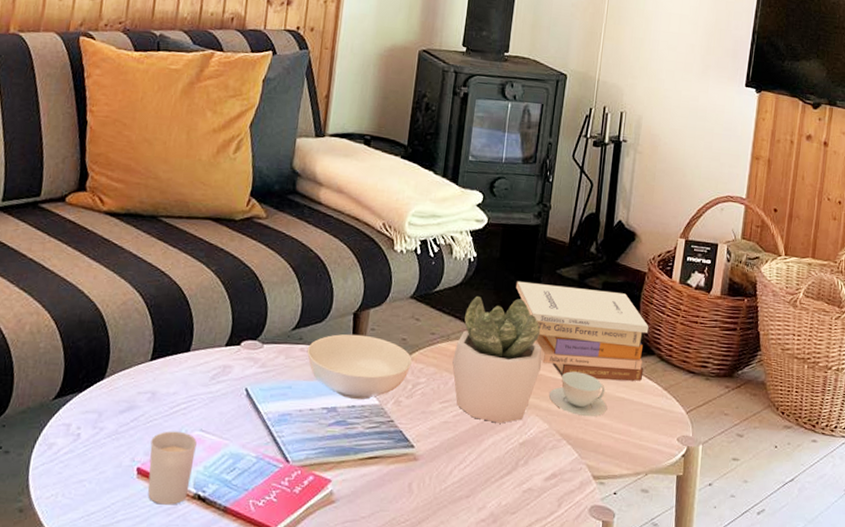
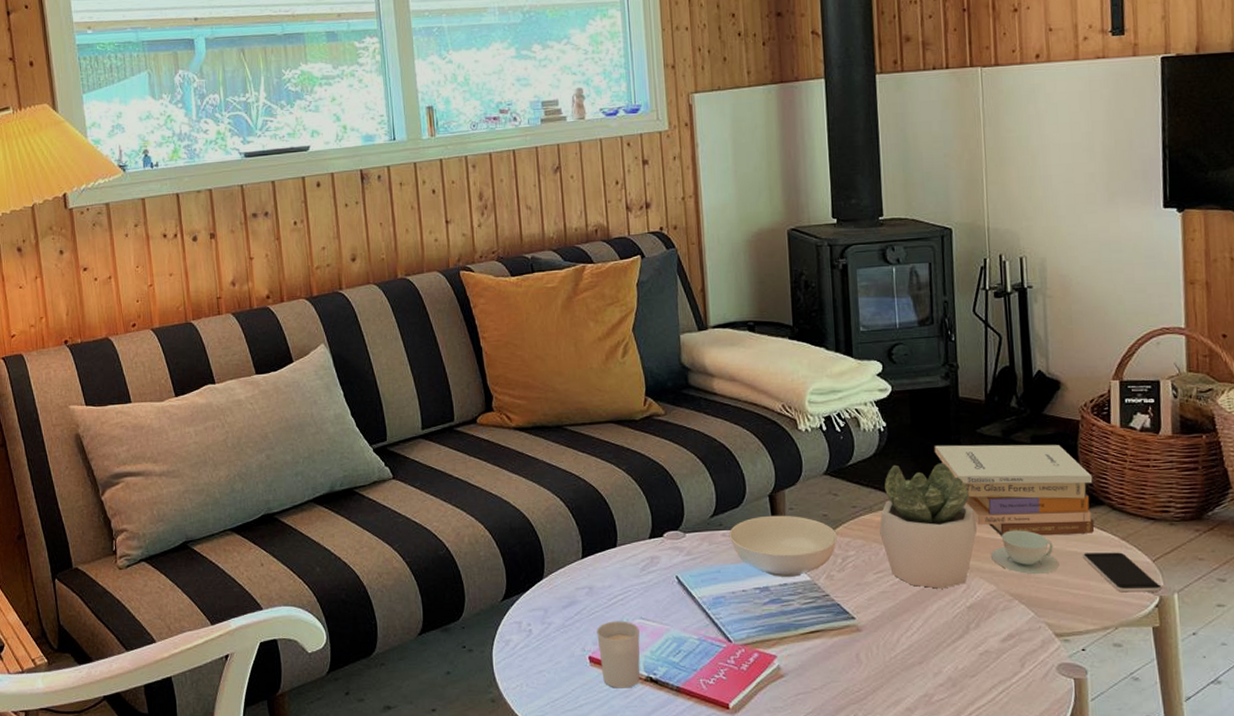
smartphone: none [629,399,690,442] -> present [1083,552,1162,593]

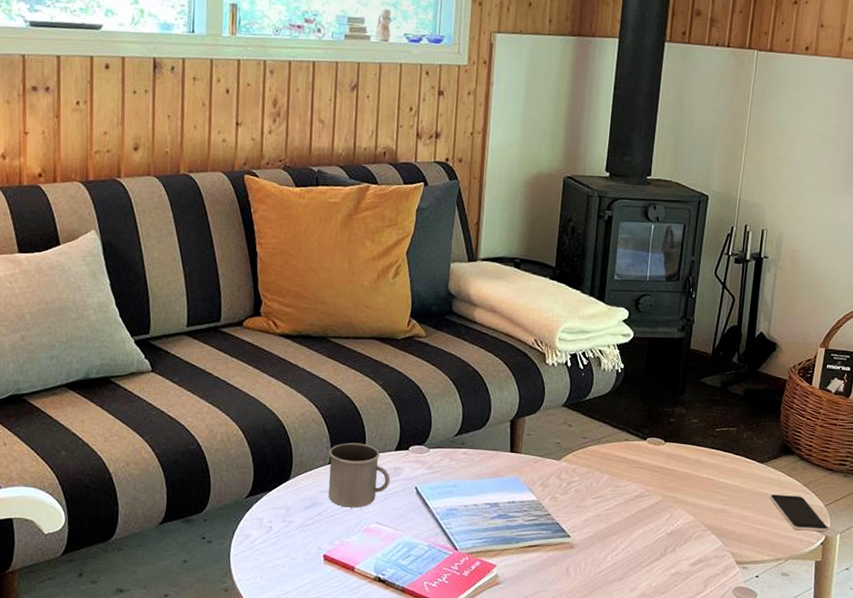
mug: none [580,533,649,604] -> present [328,442,391,508]
candle holder: present [597,621,641,688] -> none [334,524,375,586]
bowl: present [729,515,838,577] -> none [469,439,567,496]
succulent plant: present [879,463,978,589] -> none [603,403,688,516]
books: present [934,444,1095,537] -> none [661,389,790,478]
teacup: present [990,530,1059,575] -> none [694,470,750,510]

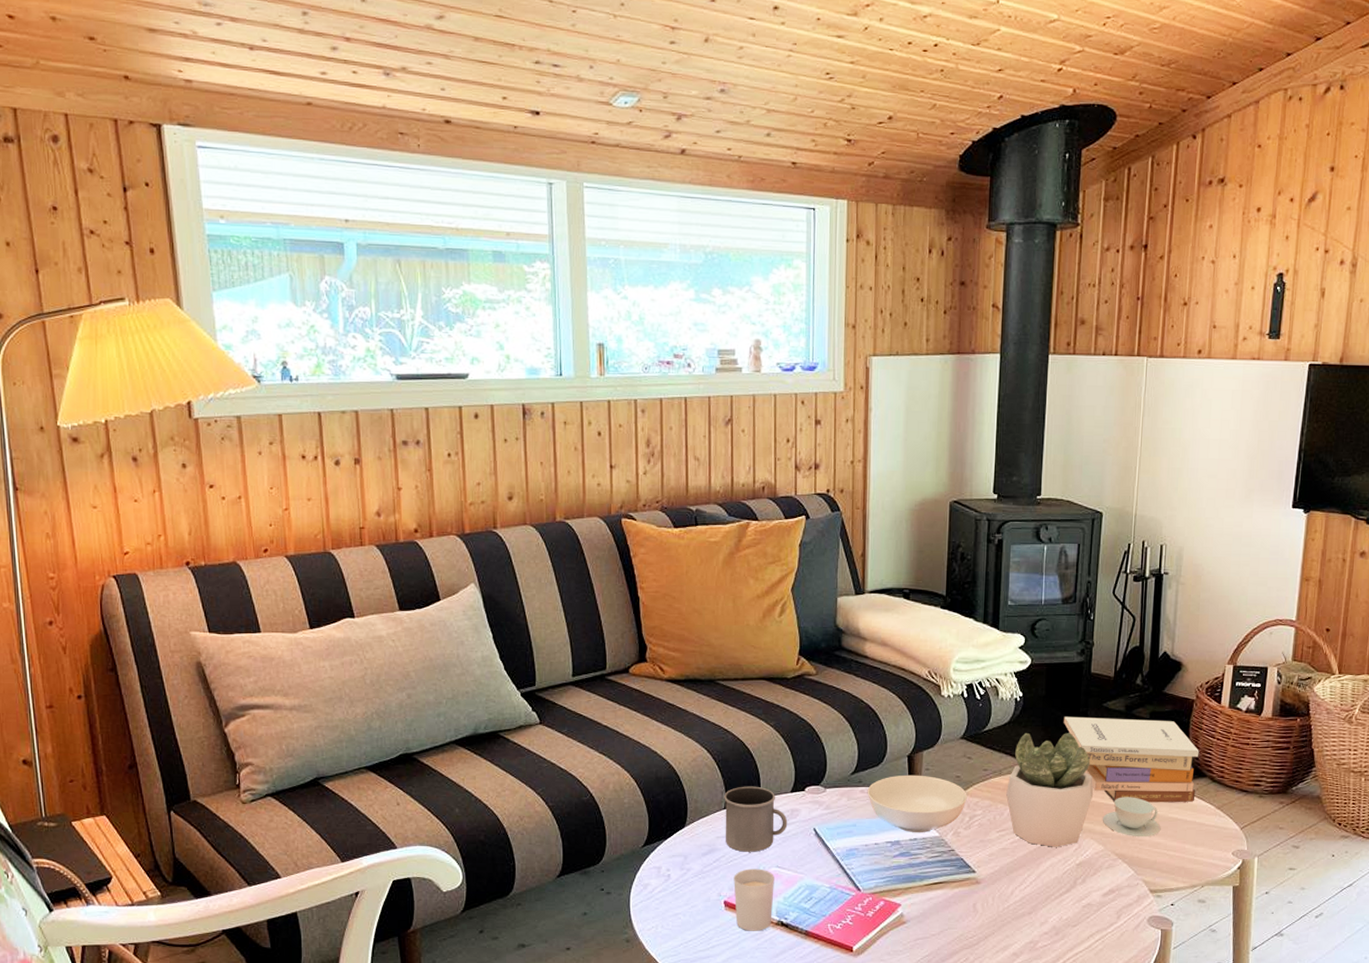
candle holder: none [334,524,375,586] -> present [733,868,775,931]
bowl: none [469,439,567,496] -> present [867,775,968,832]
succulent plant: none [603,403,688,516] -> present [1006,732,1094,847]
books: none [661,389,790,478] -> present [1063,716,1199,803]
teacup: none [694,470,750,510] -> present [1102,797,1161,838]
smartphone: present [770,494,829,532] -> none [1182,819,1245,856]

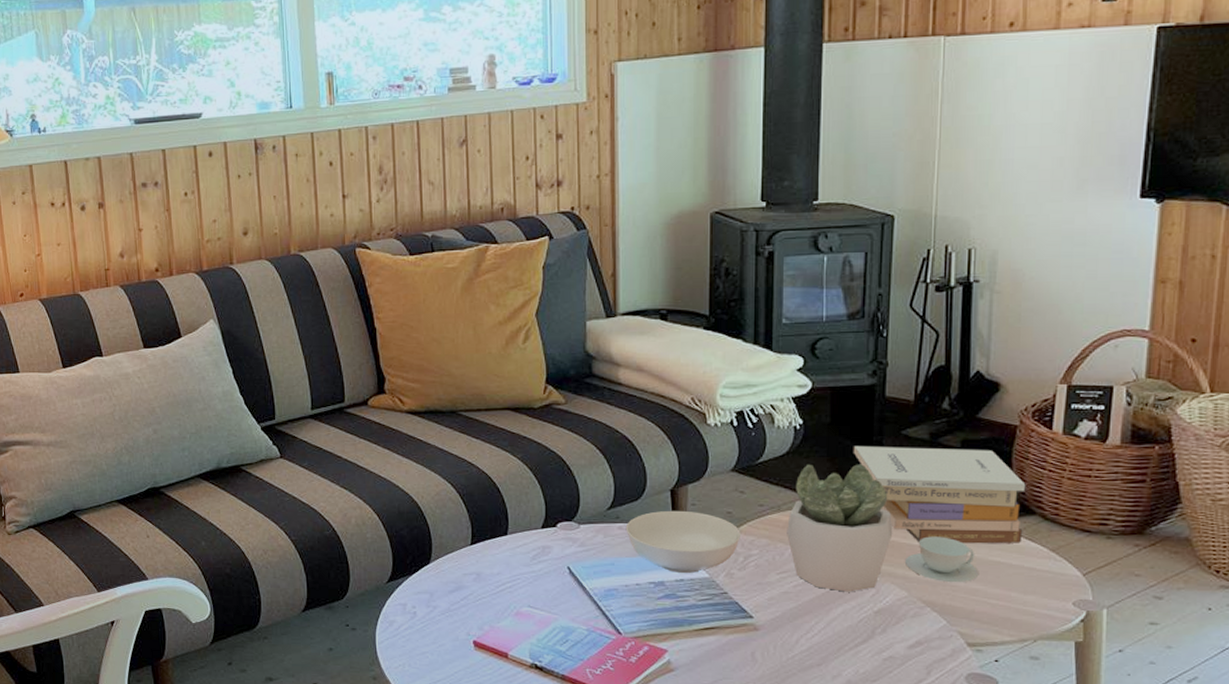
mug: present [724,786,788,852] -> none [470,521,539,591]
candle holder: present [733,868,775,931] -> none [483,607,527,674]

